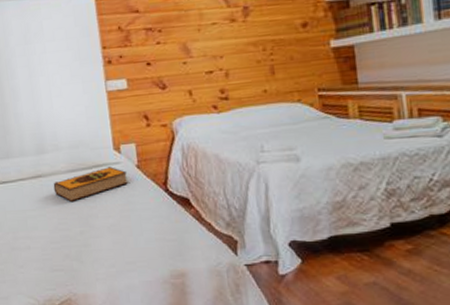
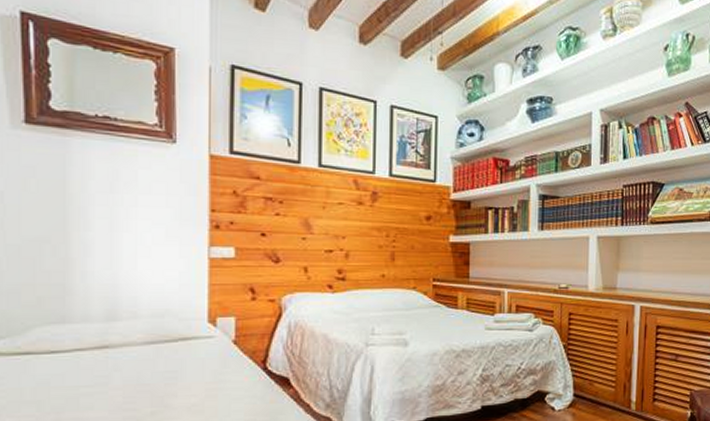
hardback book: present [53,167,129,201] -> none [123,341,222,377]

